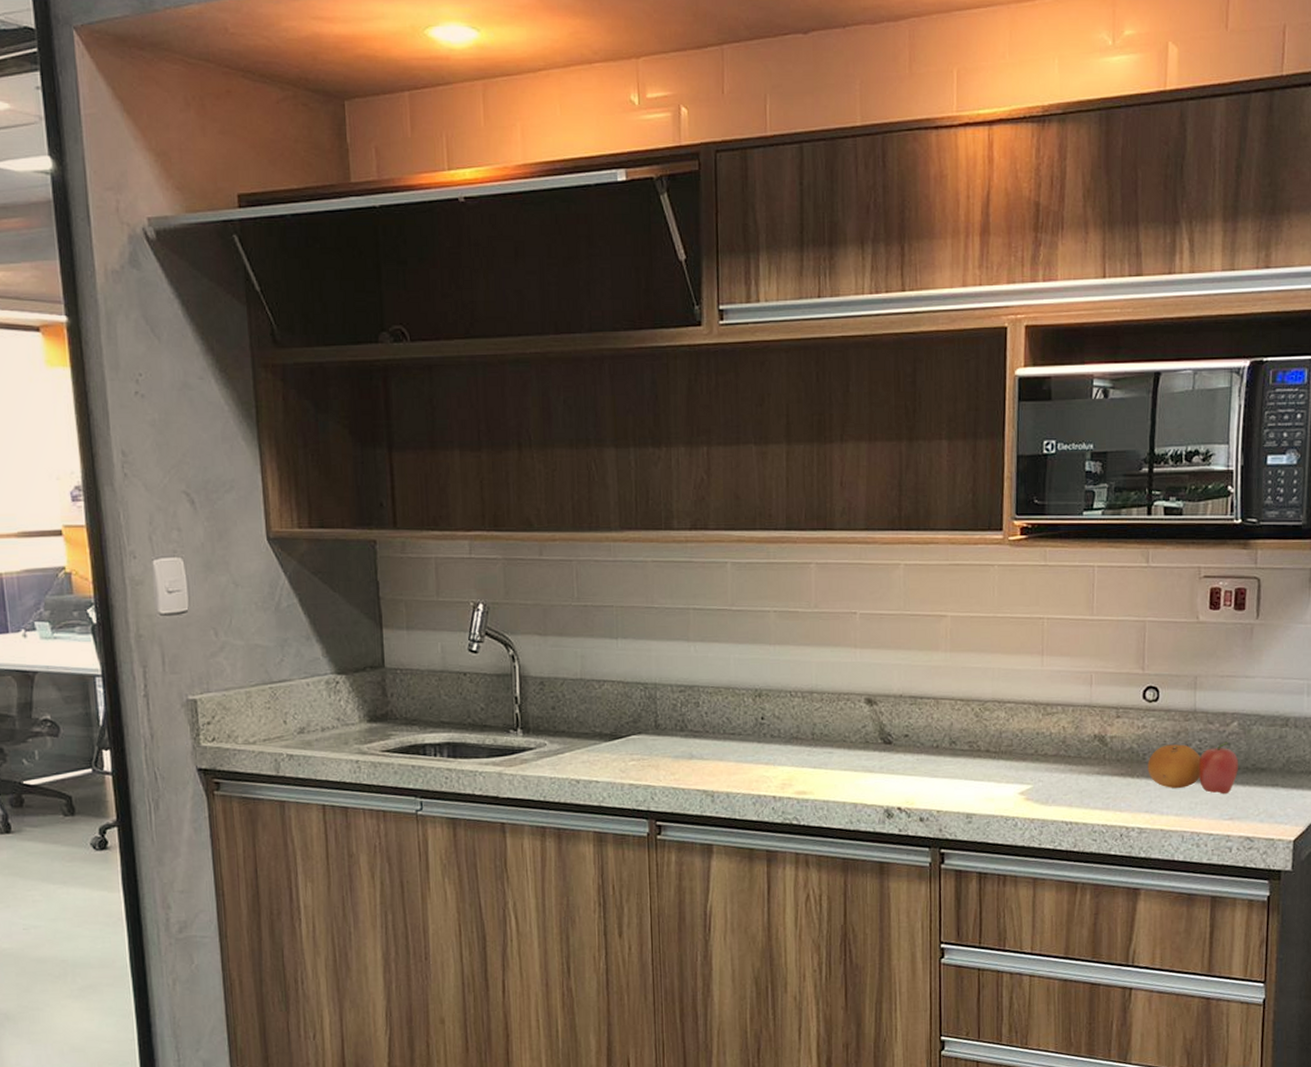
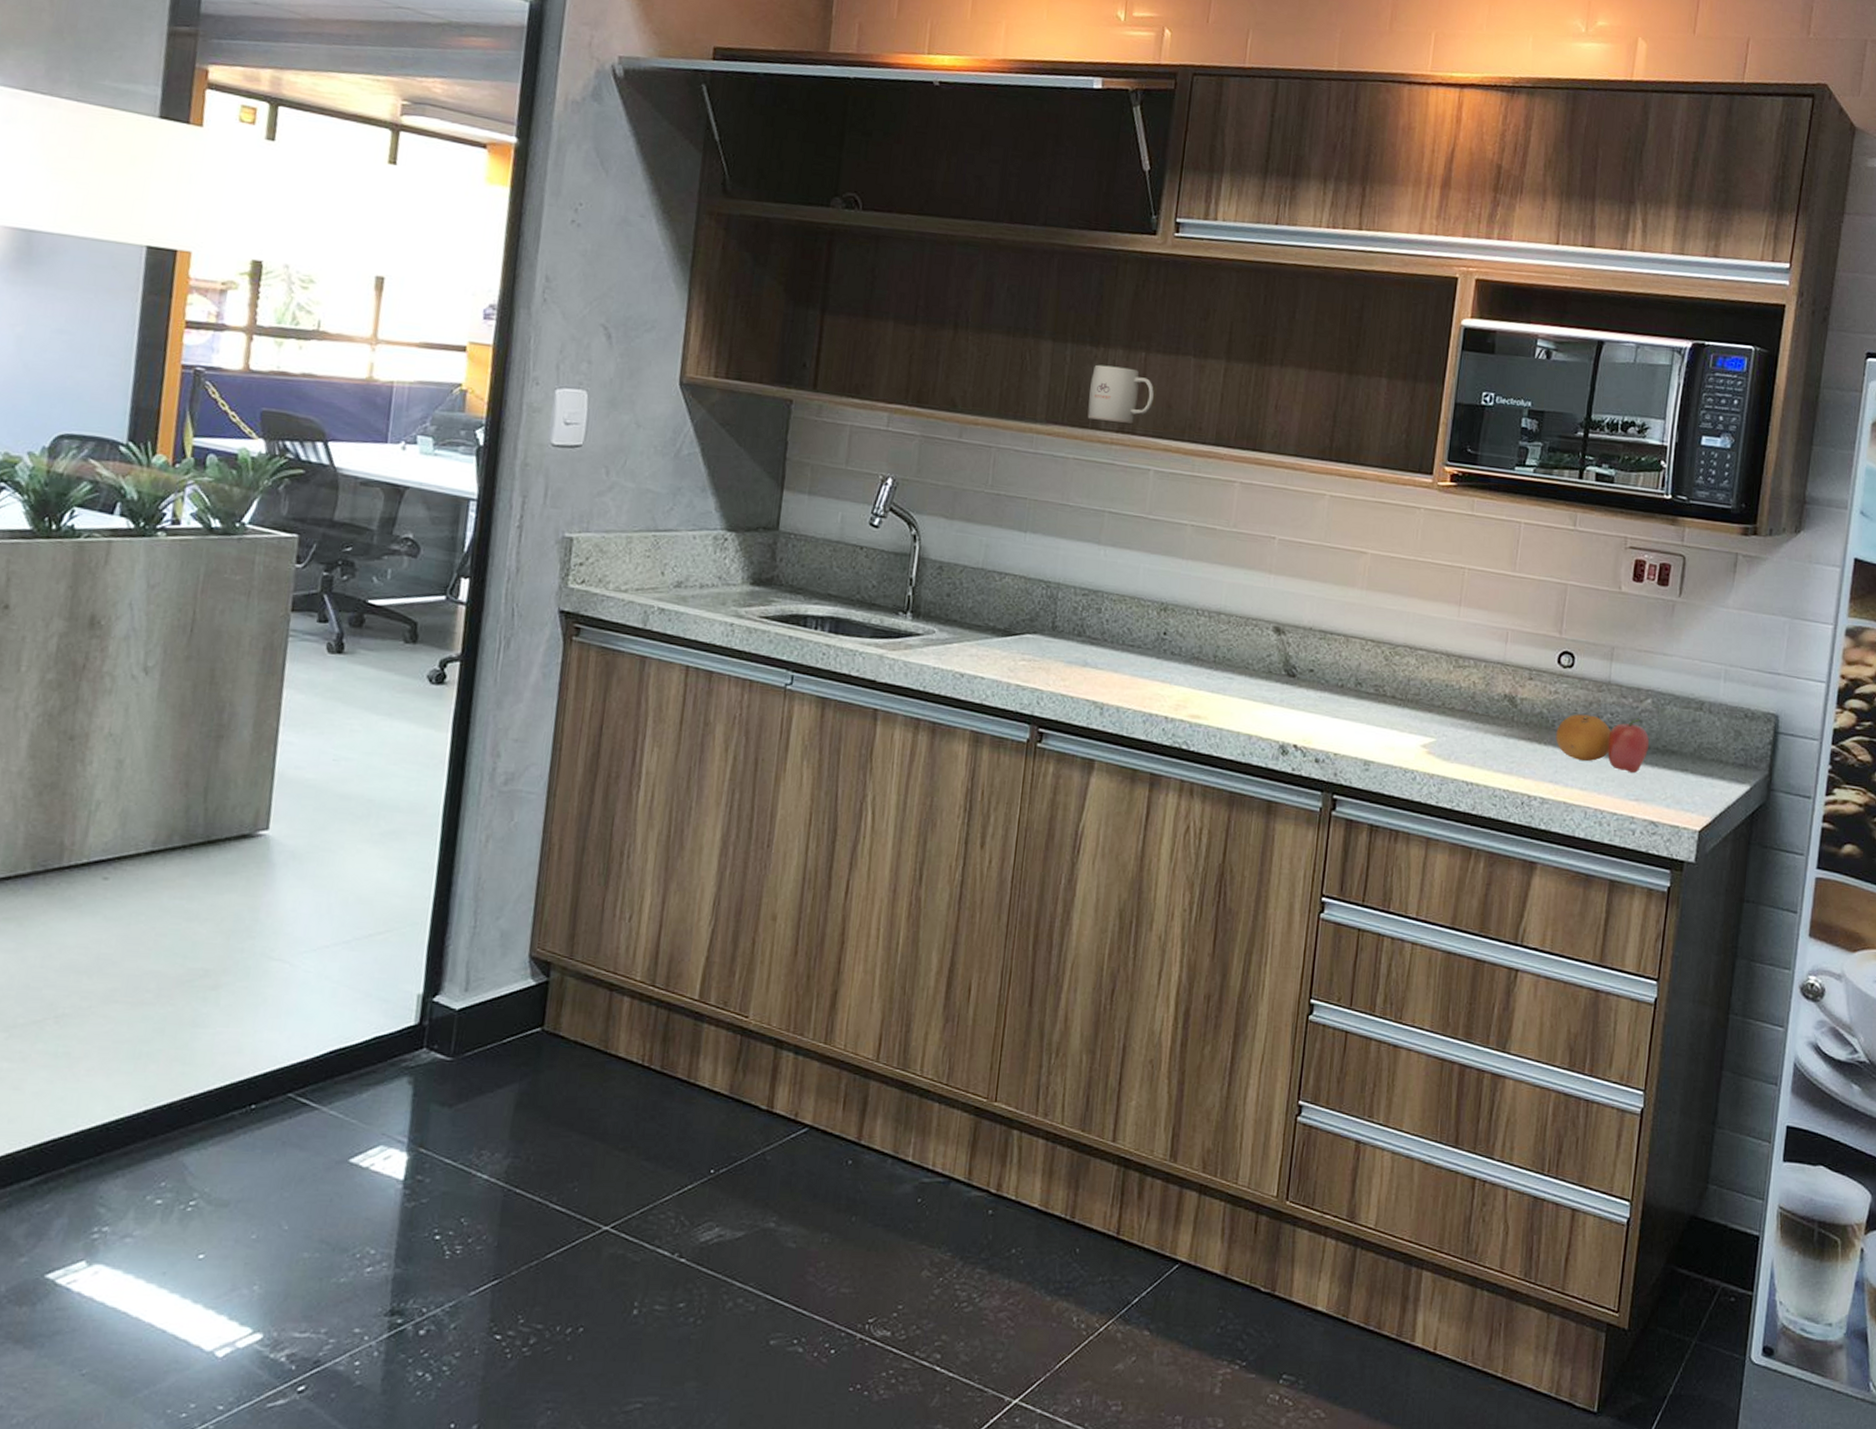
mug: none [657,464,722,521] -> present [1087,364,1155,425]

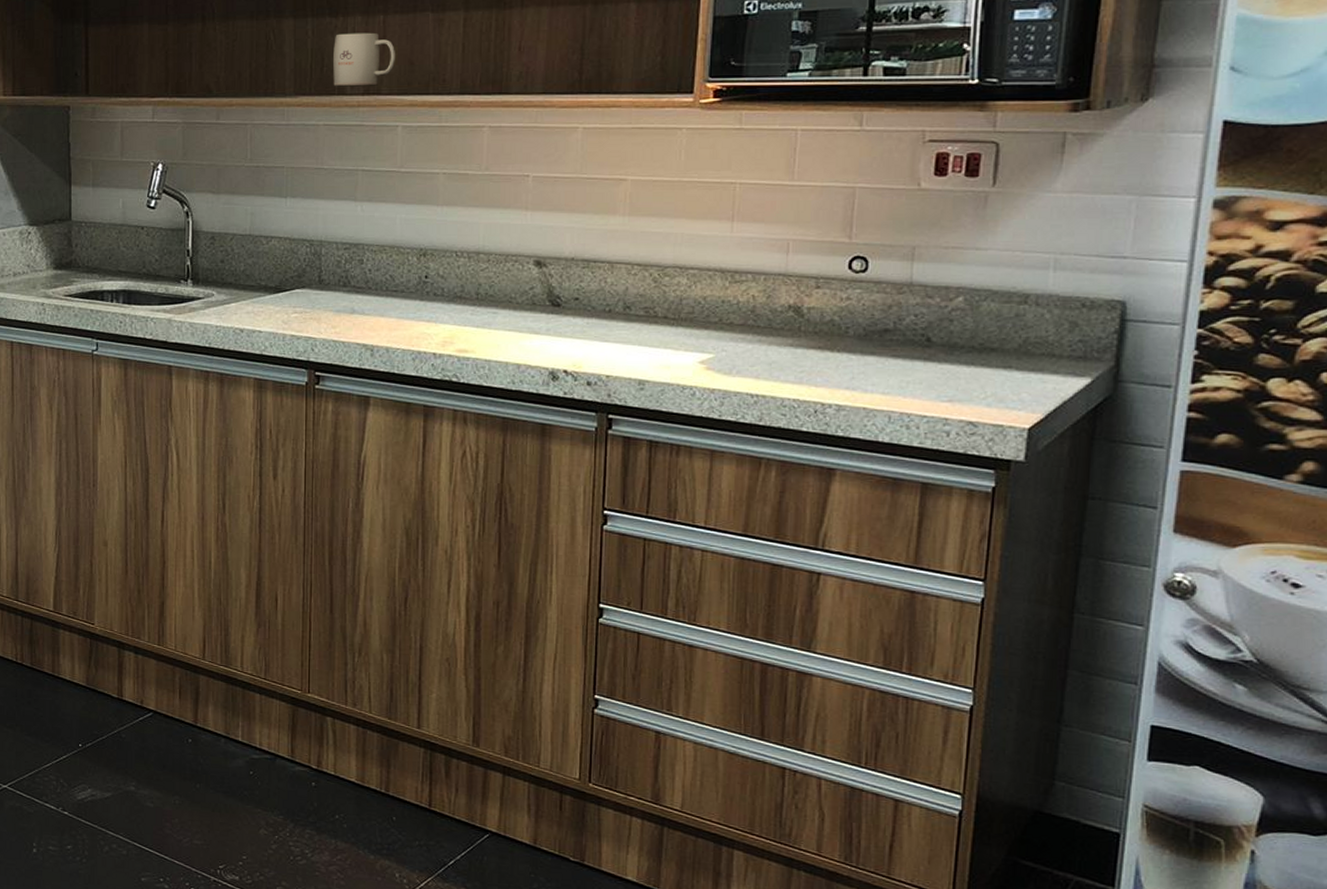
fruit: present [1555,714,1611,761] -> none [850,318,916,365]
fruit: present [1607,718,1650,774] -> none [912,317,963,375]

